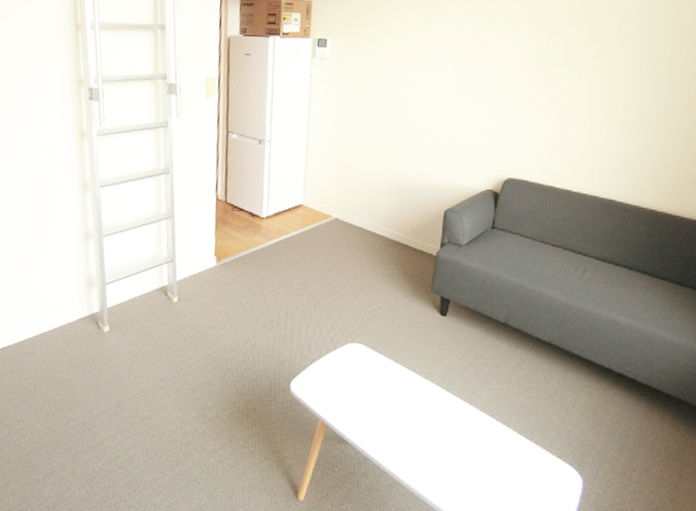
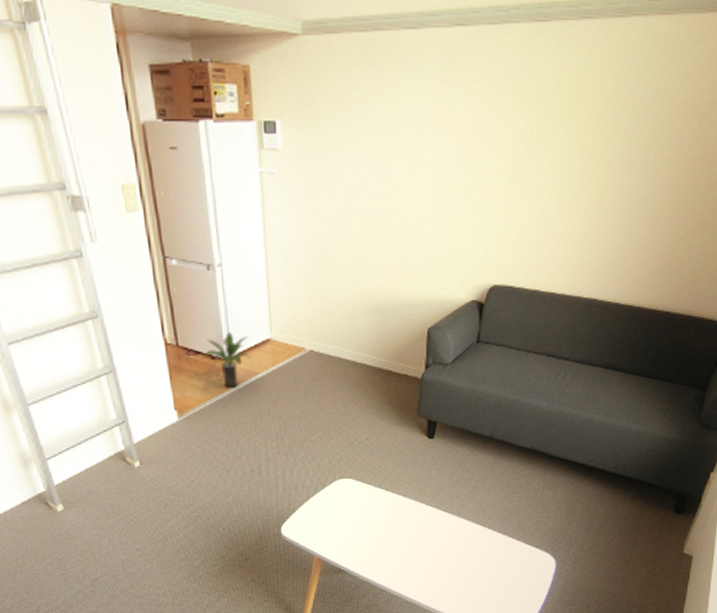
potted plant: none [245,196,284,243] -> present [203,332,251,388]

